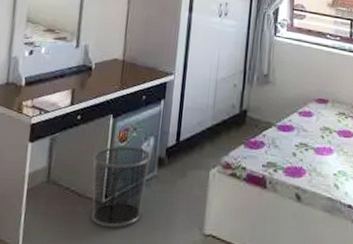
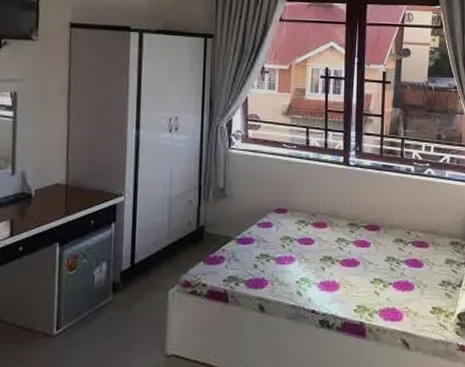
waste bin: present [91,145,151,228] -> none [40,273,105,360]

